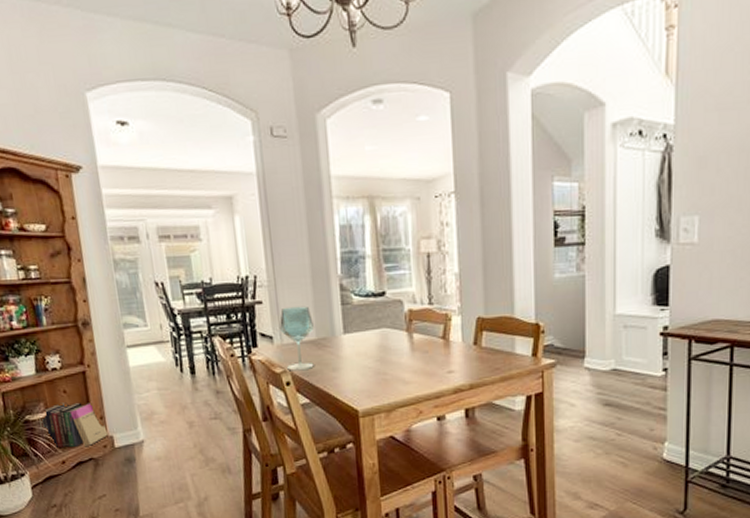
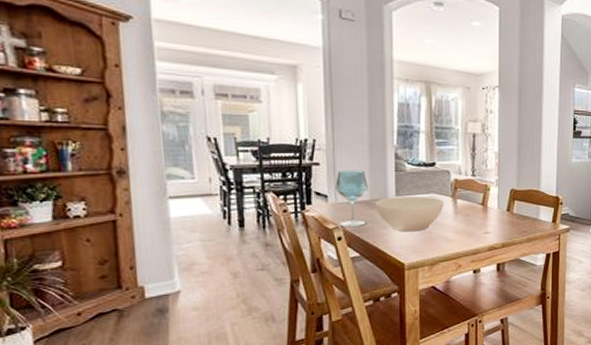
books: present [39,402,108,449] -> none [52,251,138,300]
bowl: none [322,332,399,374] -> present [375,195,444,232]

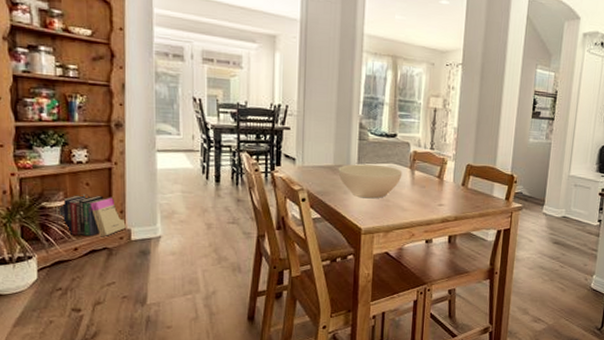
books: none [52,251,138,300] -> present [56,194,126,237]
wine glass: present [334,170,369,228] -> none [302,135,334,191]

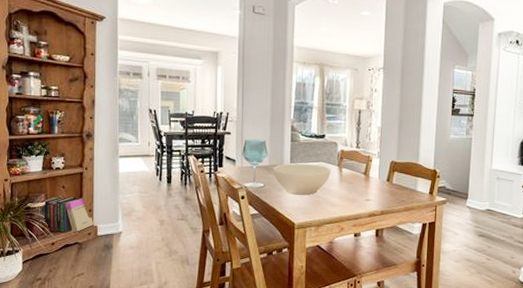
wine glass: none [302,135,334,191] -> present [241,139,269,189]

